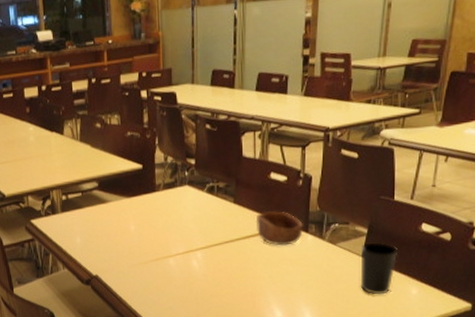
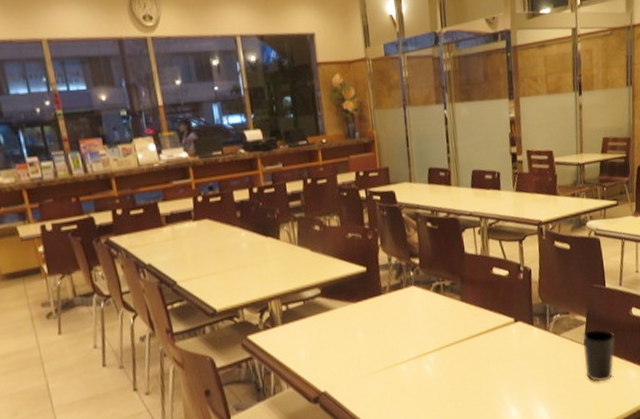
bowl: present [255,211,303,246] -> none [483,306,529,342]

